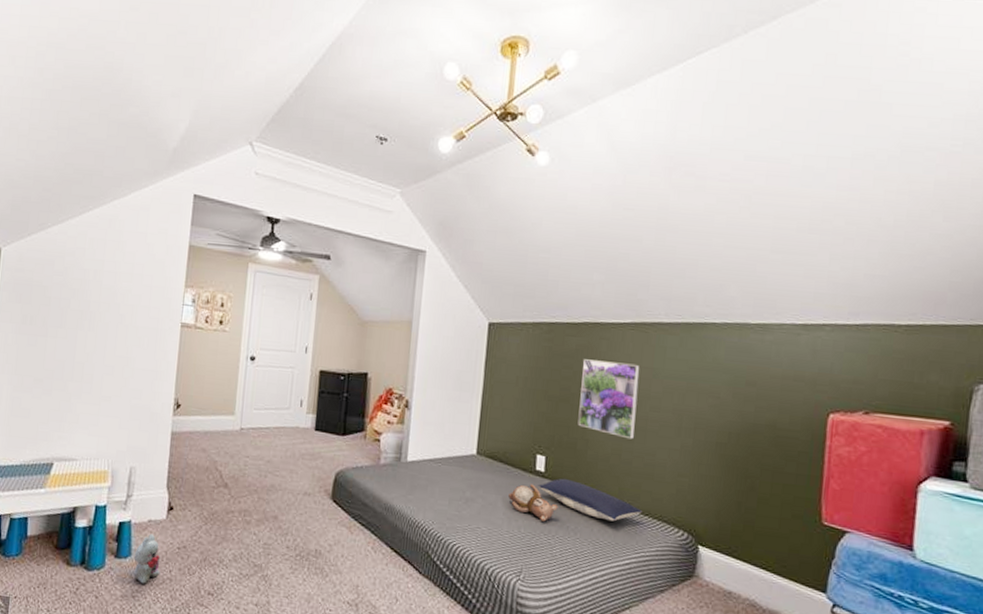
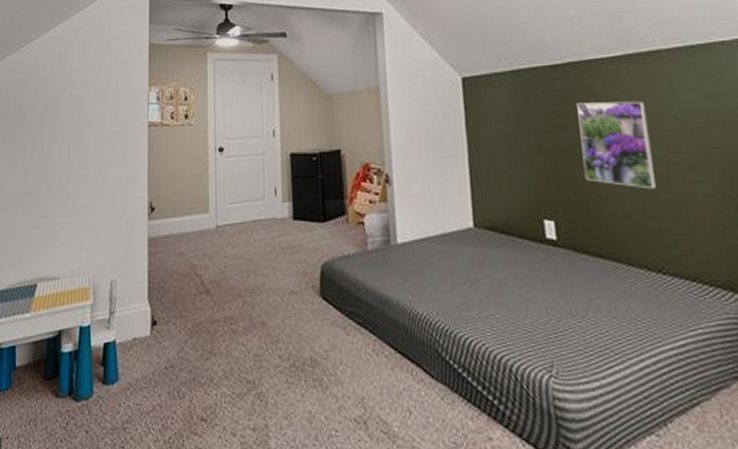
plush toy: present [133,533,161,584] -> none [121,353,149,413]
teddy bear: present [508,484,558,522] -> none [520,256,582,300]
pillow: present [536,478,642,522] -> none [550,245,687,293]

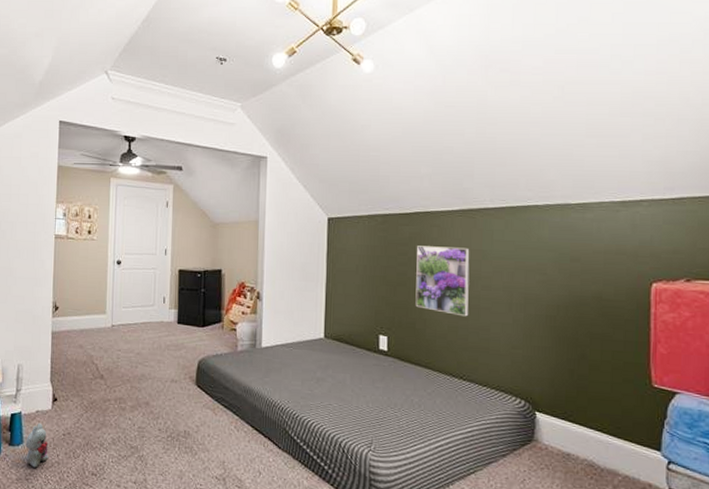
plush toy: none [121,353,149,413] -> present [25,422,49,468]

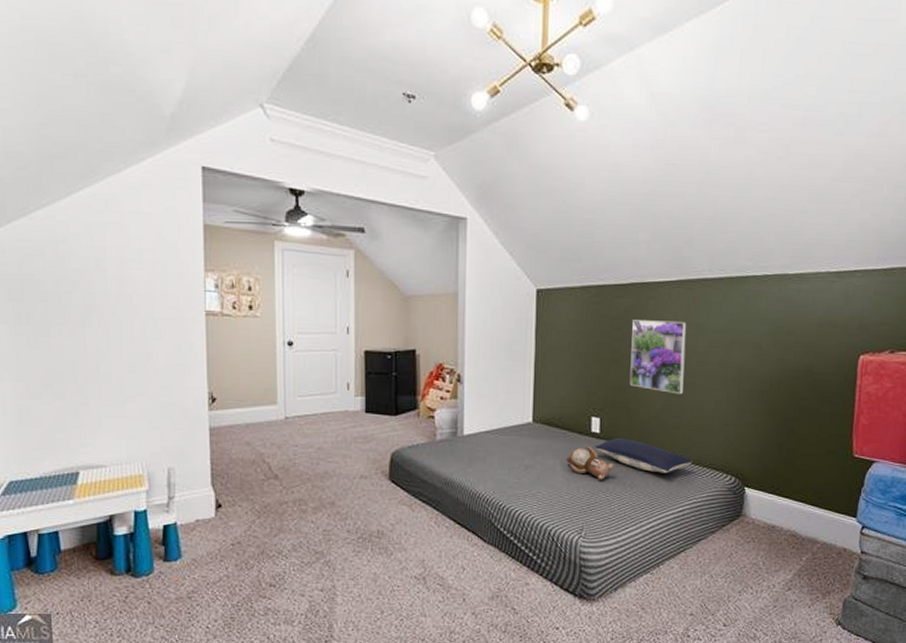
plush toy: present [25,422,49,468] -> none [184,533,216,584]
teddy bear: none [356,362,402,396] -> present [566,446,614,480]
pillow: none [381,355,480,393] -> present [592,437,693,473]

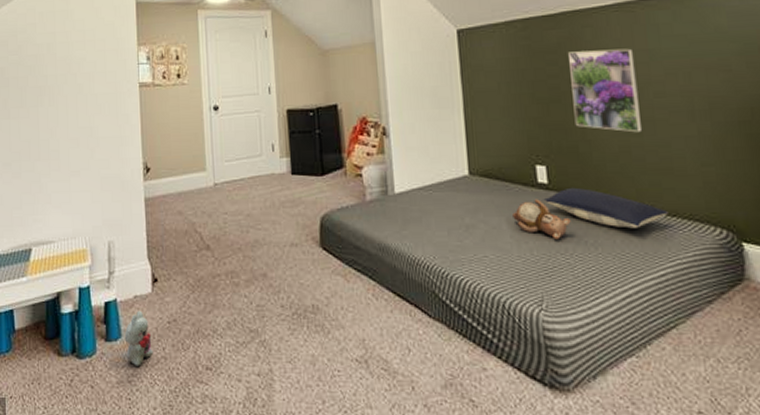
plush toy: none [184,533,216,584] -> present [124,310,154,366]

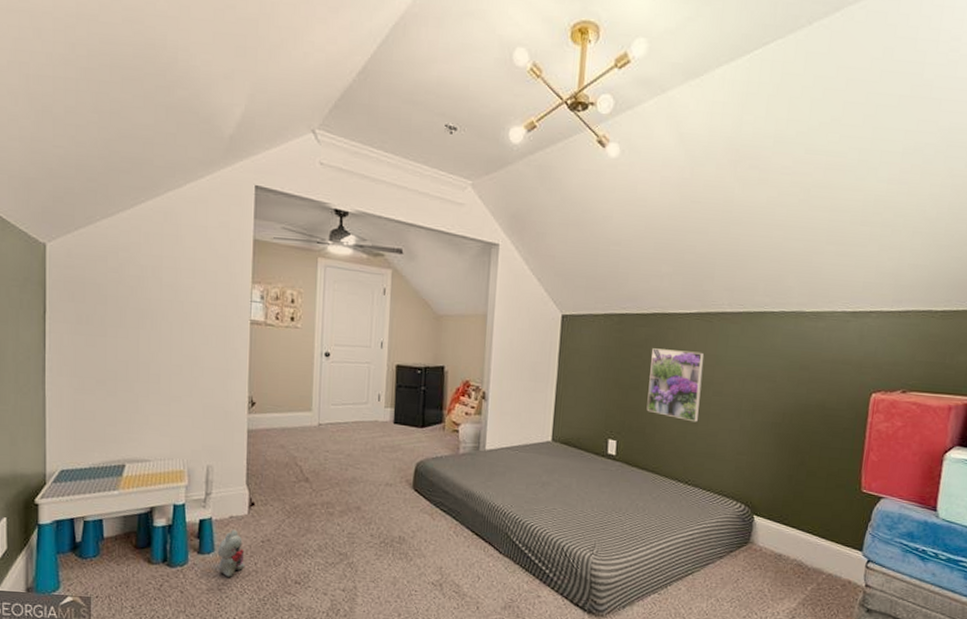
teddy bear: present [513,199,571,239] -> none [582,467,628,501]
pillow: present [542,187,668,229] -> none [608,460,704,498]

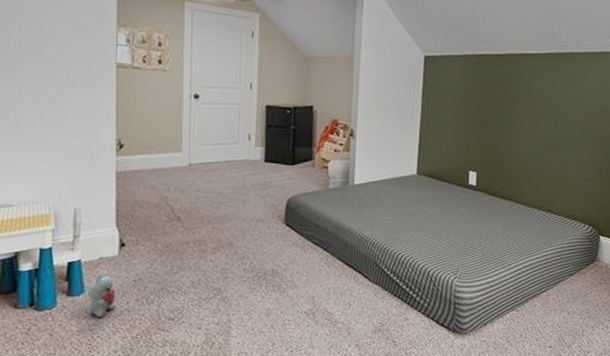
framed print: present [646,348,705,422] -> none [503,86,555,153]

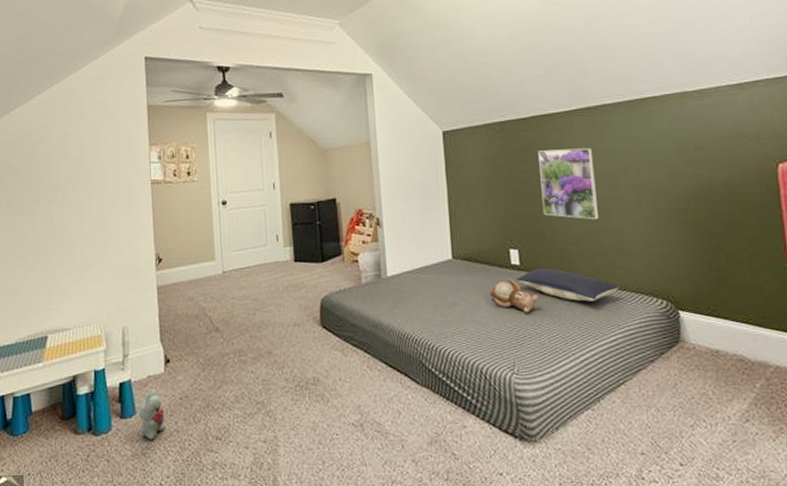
teddy bear: none [446,196,488,227] -> present [489,278,539,313]
pillow: none [469,189,556,223] -> present [514,267,619,302]
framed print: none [503,86,555,153] -> present [538,147,600,220]

